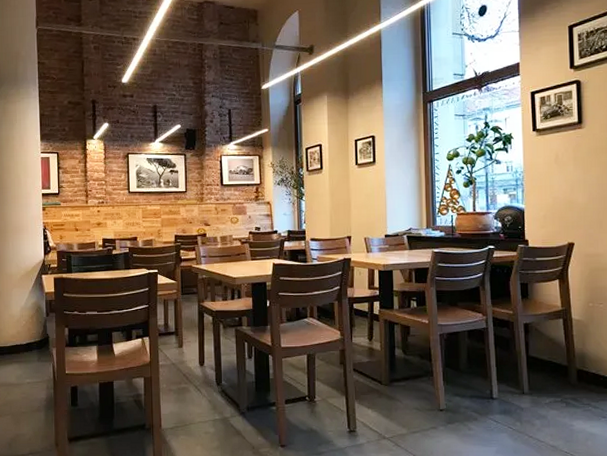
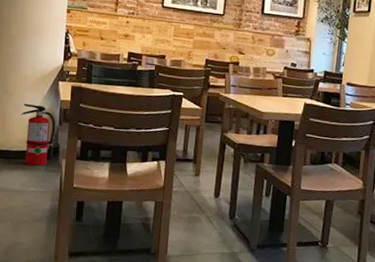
fire extinguisher: none [11,300,45,357] -> present [21,103,56,166]

